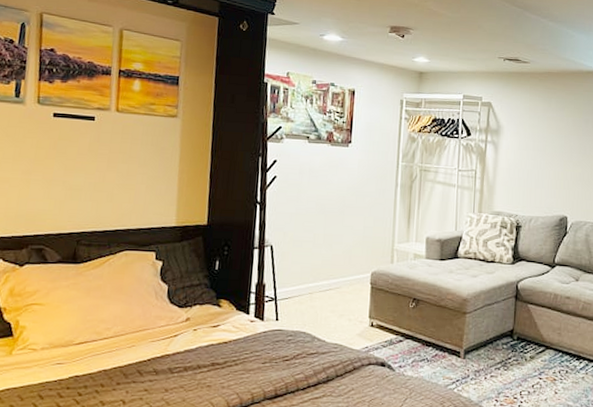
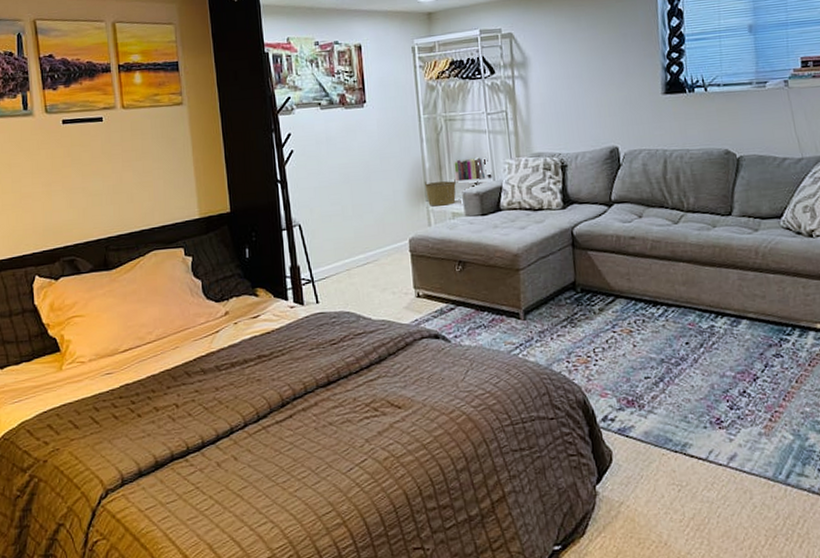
basket: none [393,223,421,247] -> present [424,179,456,207]
books: none [421,206,455,228] -> present [453,156,493,182]

